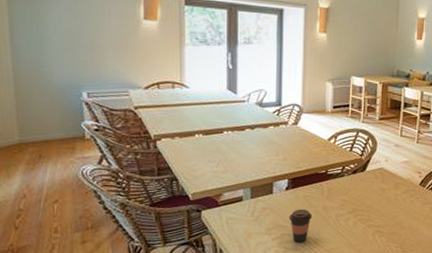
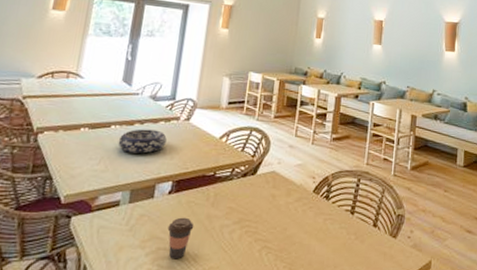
decorative bowl: none [232,133,278,156] -> present [118,129,167,154]

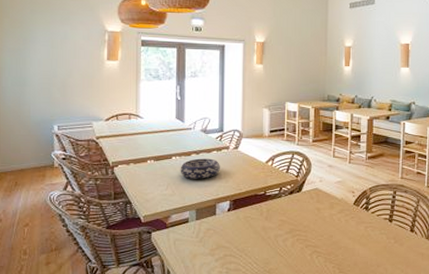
coffee cup: present [167,217,194,260] -> none [231,230,253,263]

